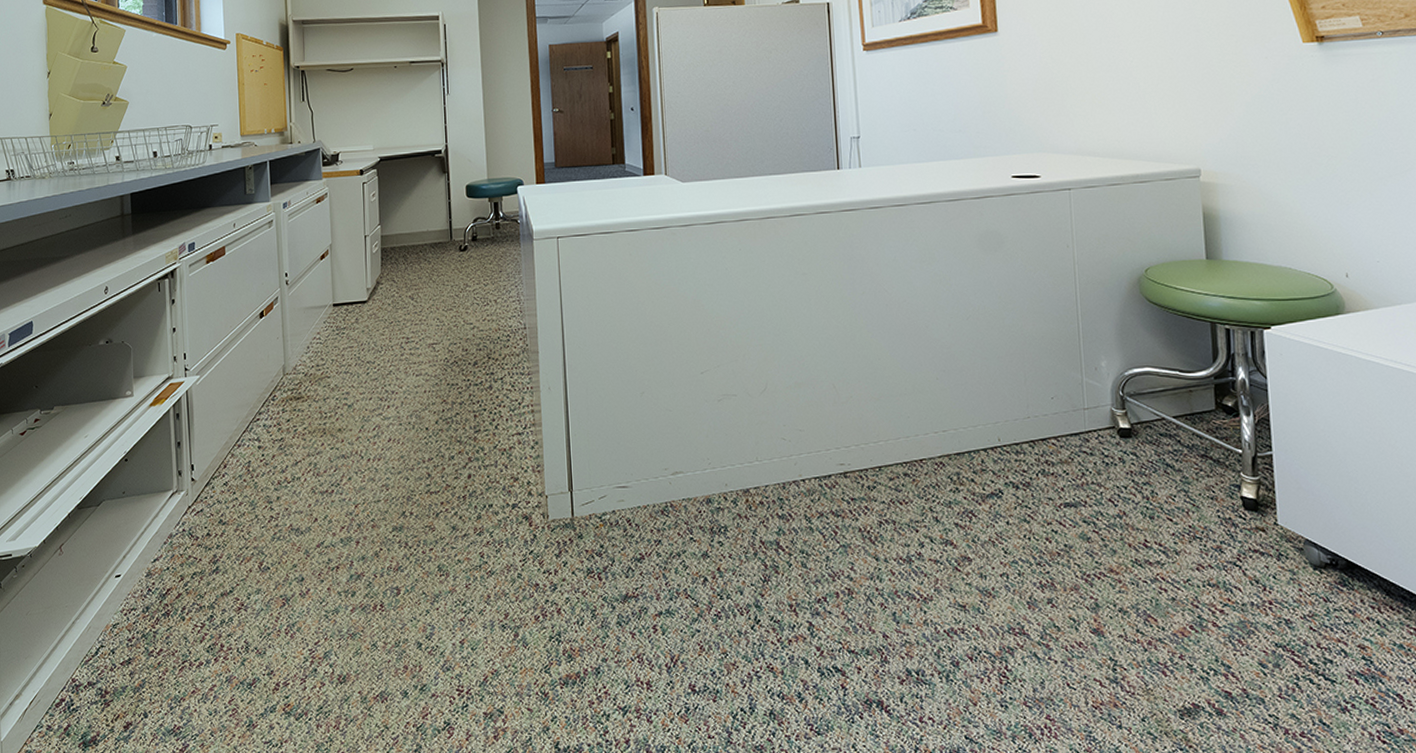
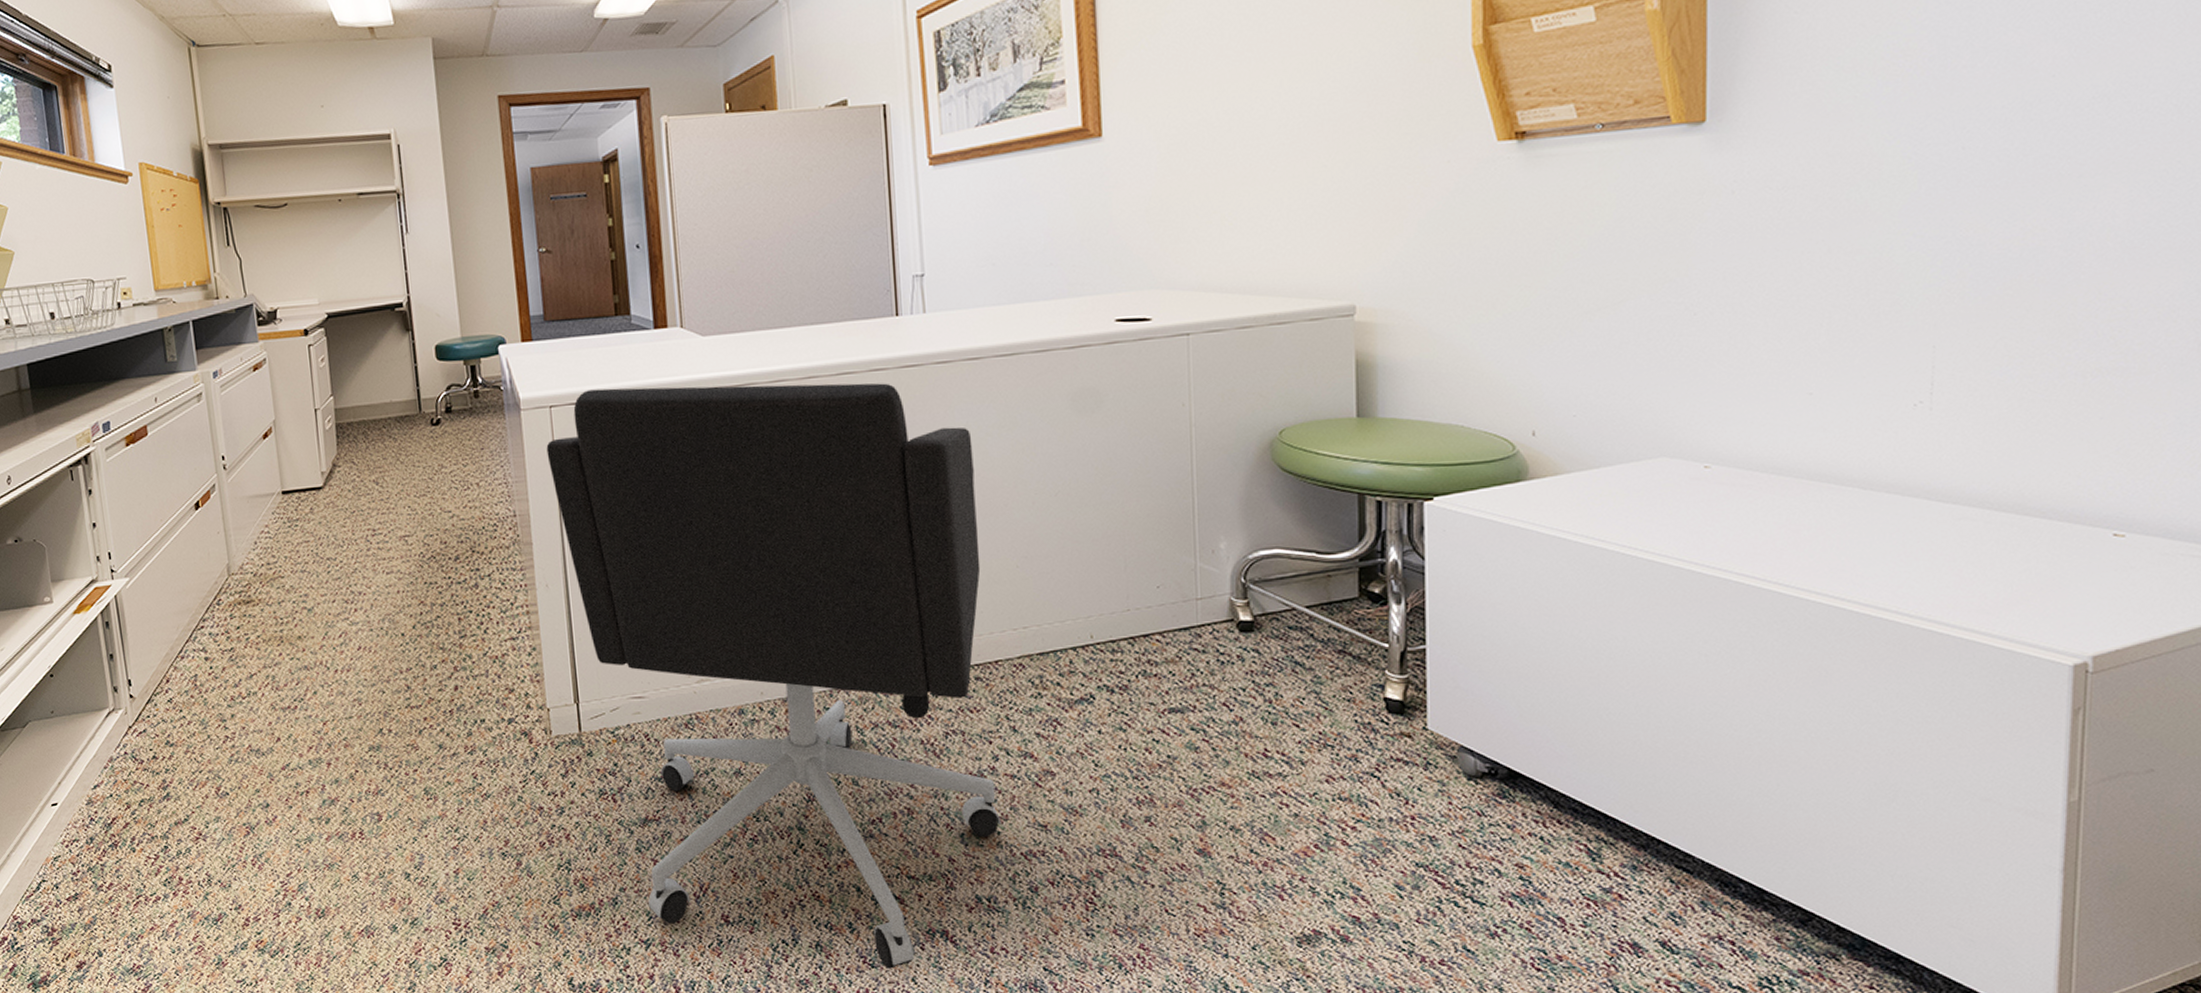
office chair: none [553,223,928,736] -> present [546,383,1002,969]

